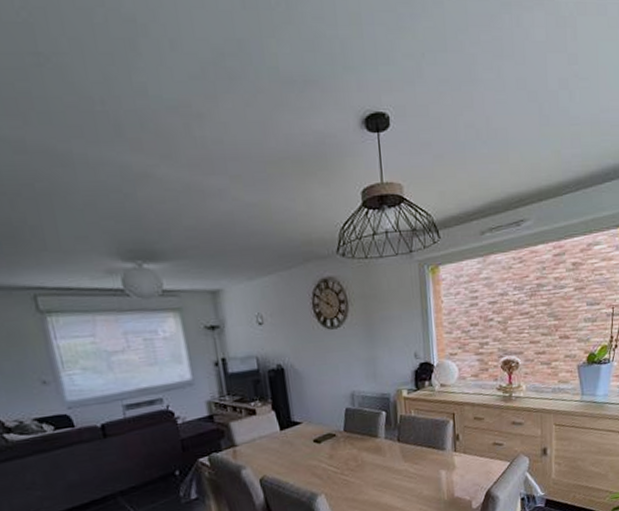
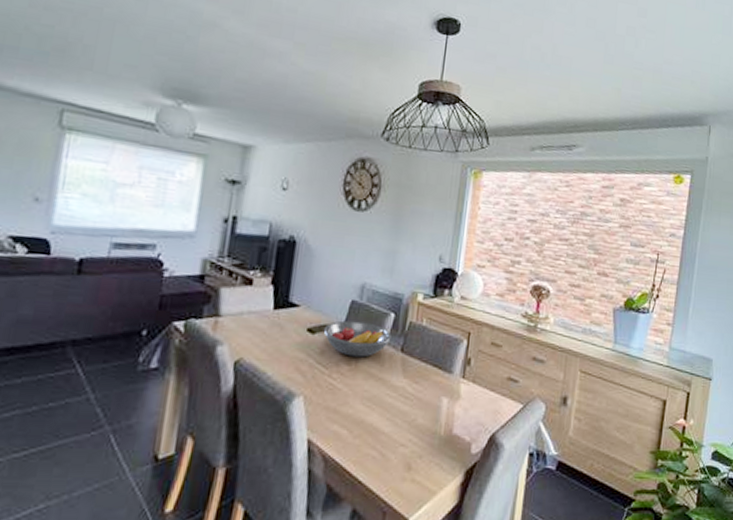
fruit bowl: none [327,423,387,455] -> present [323,320,391,358]

